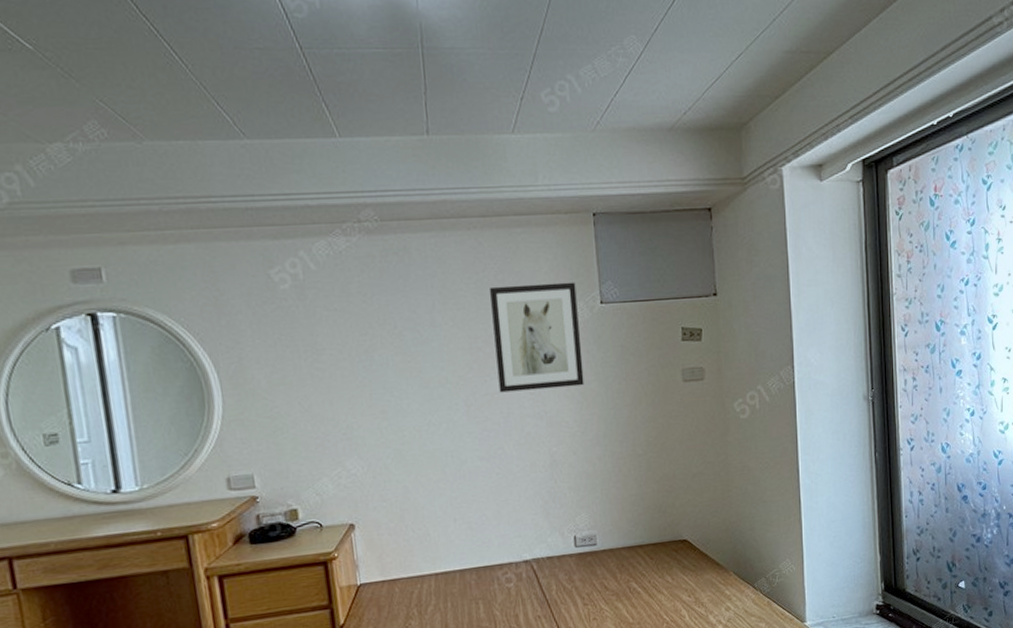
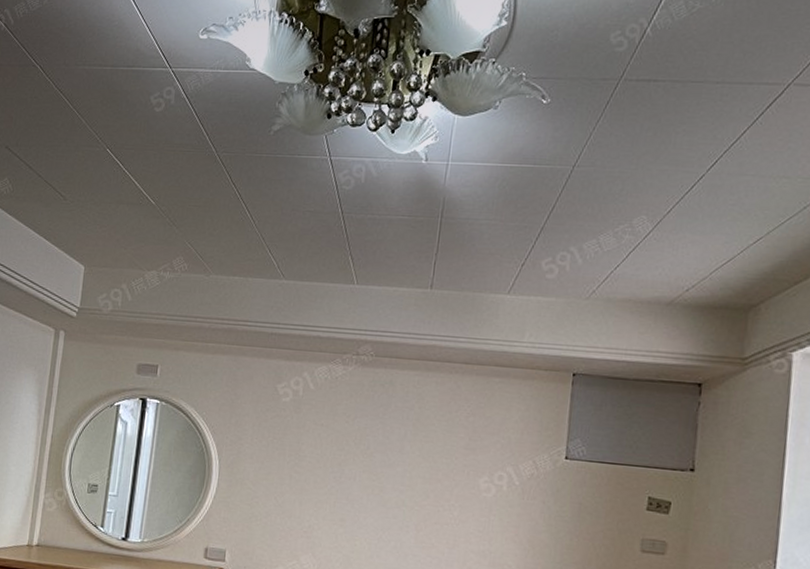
wall art: present [489,282,584,393] -> none [449,426,543,535]

